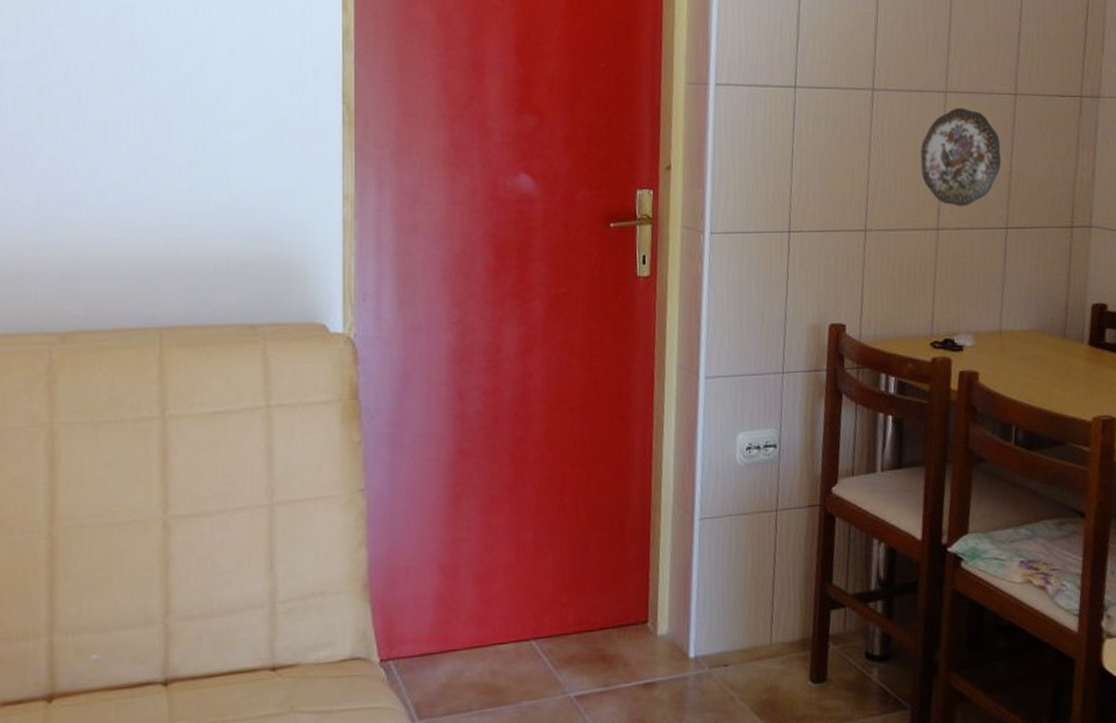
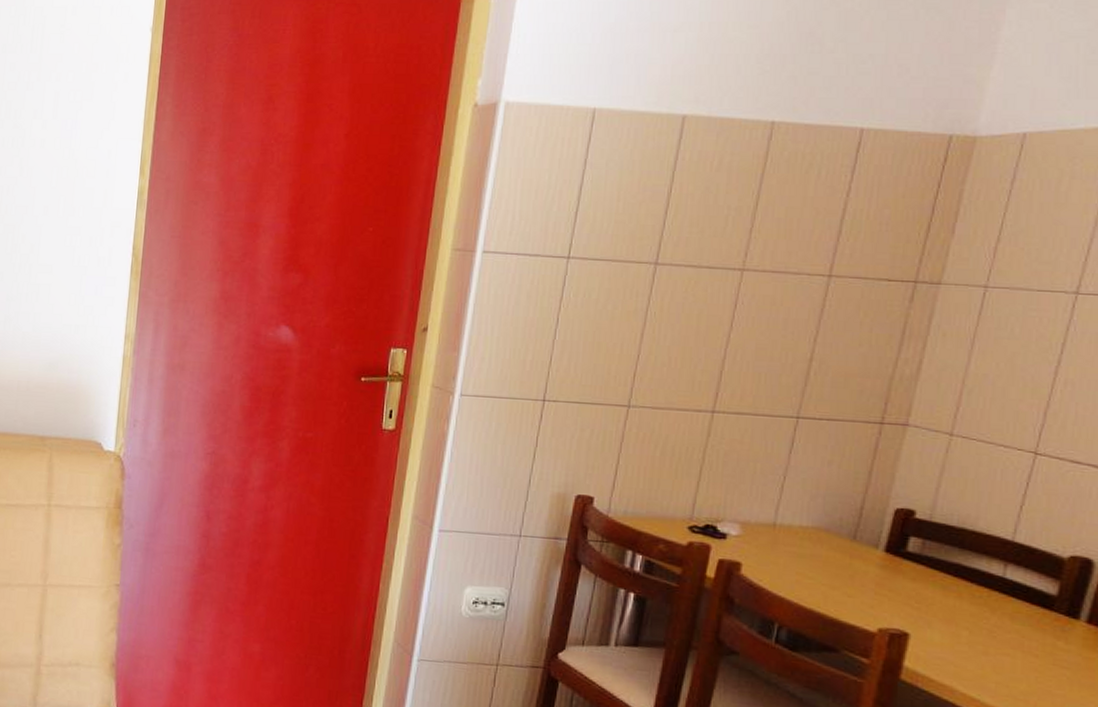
decorative plate: present [920,108,1002,207] -> none [701,287,803,392]

